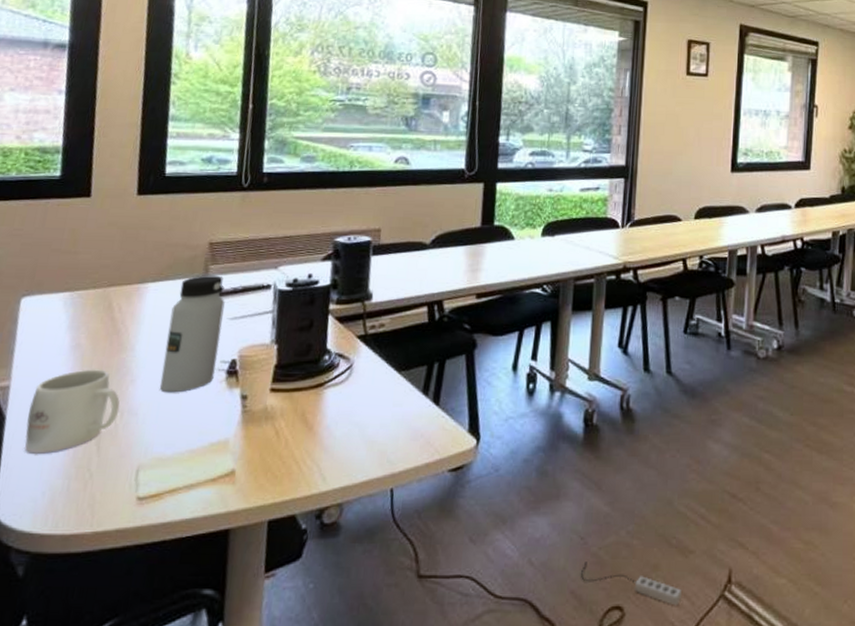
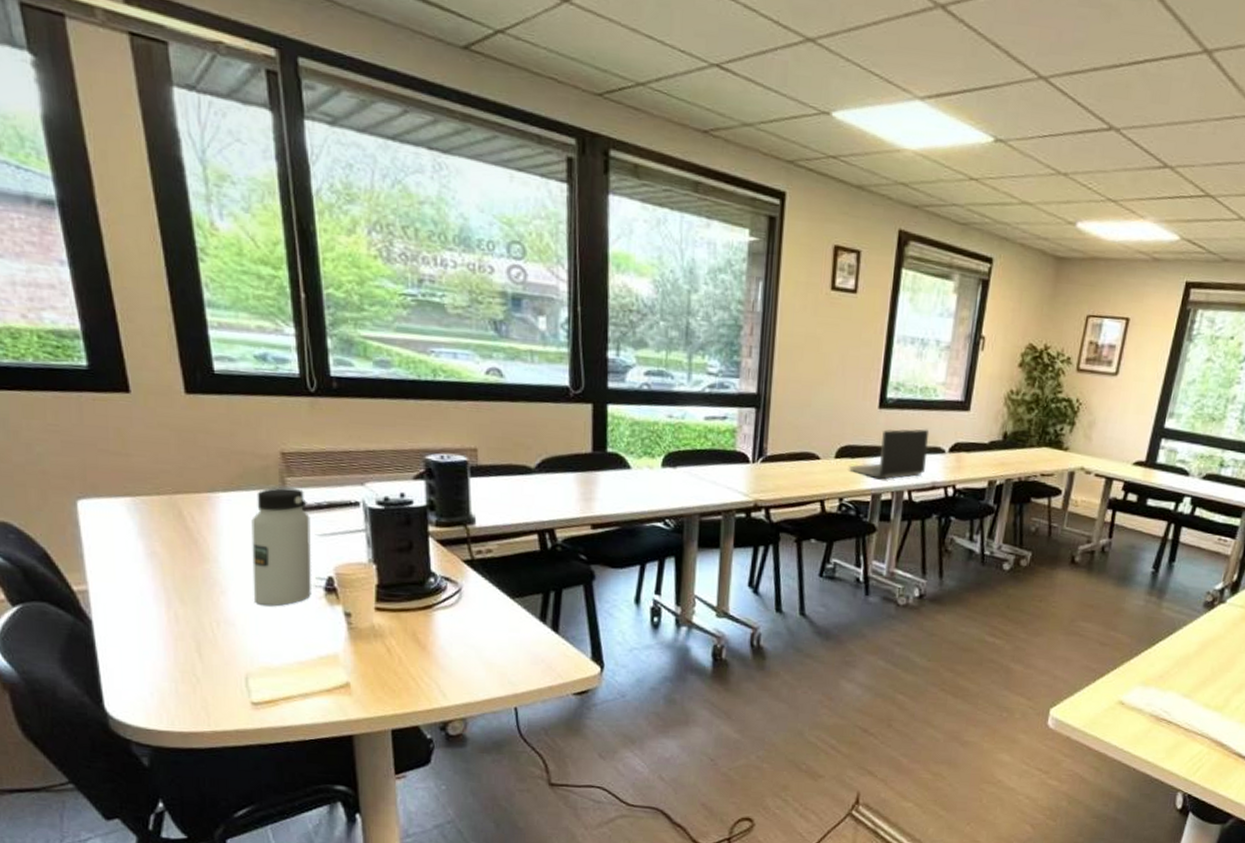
mug: present [24,369,120,454] -> none [116,578,215,658]
power strip: present [581,562,681,606] -> none [711,780,810,820]
laptop computer: none [706,188,777,237] -> present [848,429,930,480]

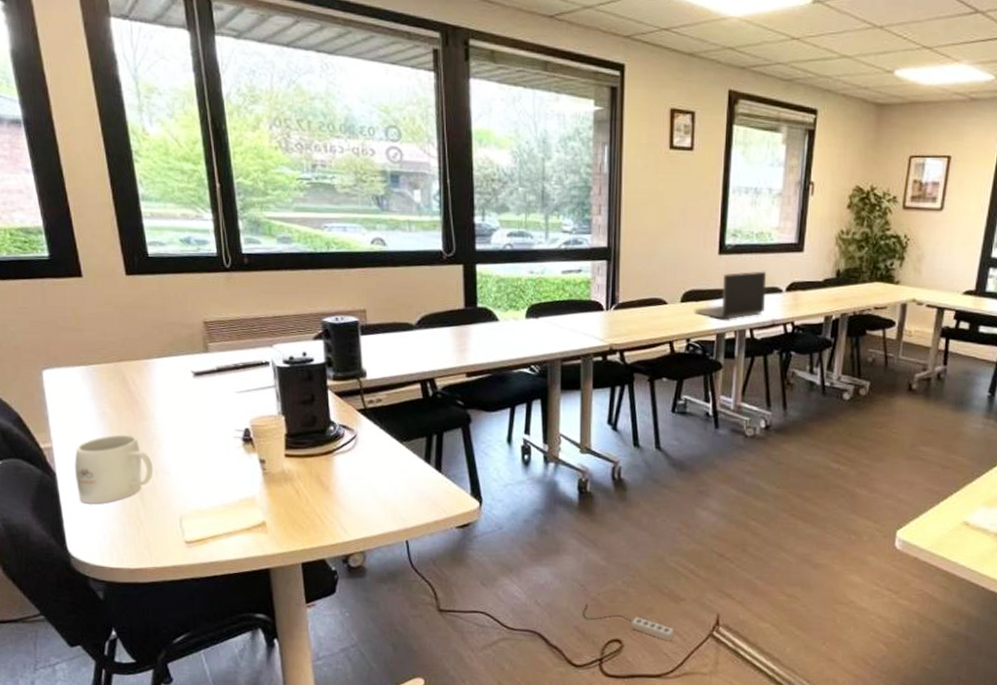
mug: none [116,578,215,658] -> present [74,434,154,504]
water bottle: present [251,487,311,606] -> none [181,352,232,456]
power strip: none [711,780,810,820] -> present [583,604,674,641]

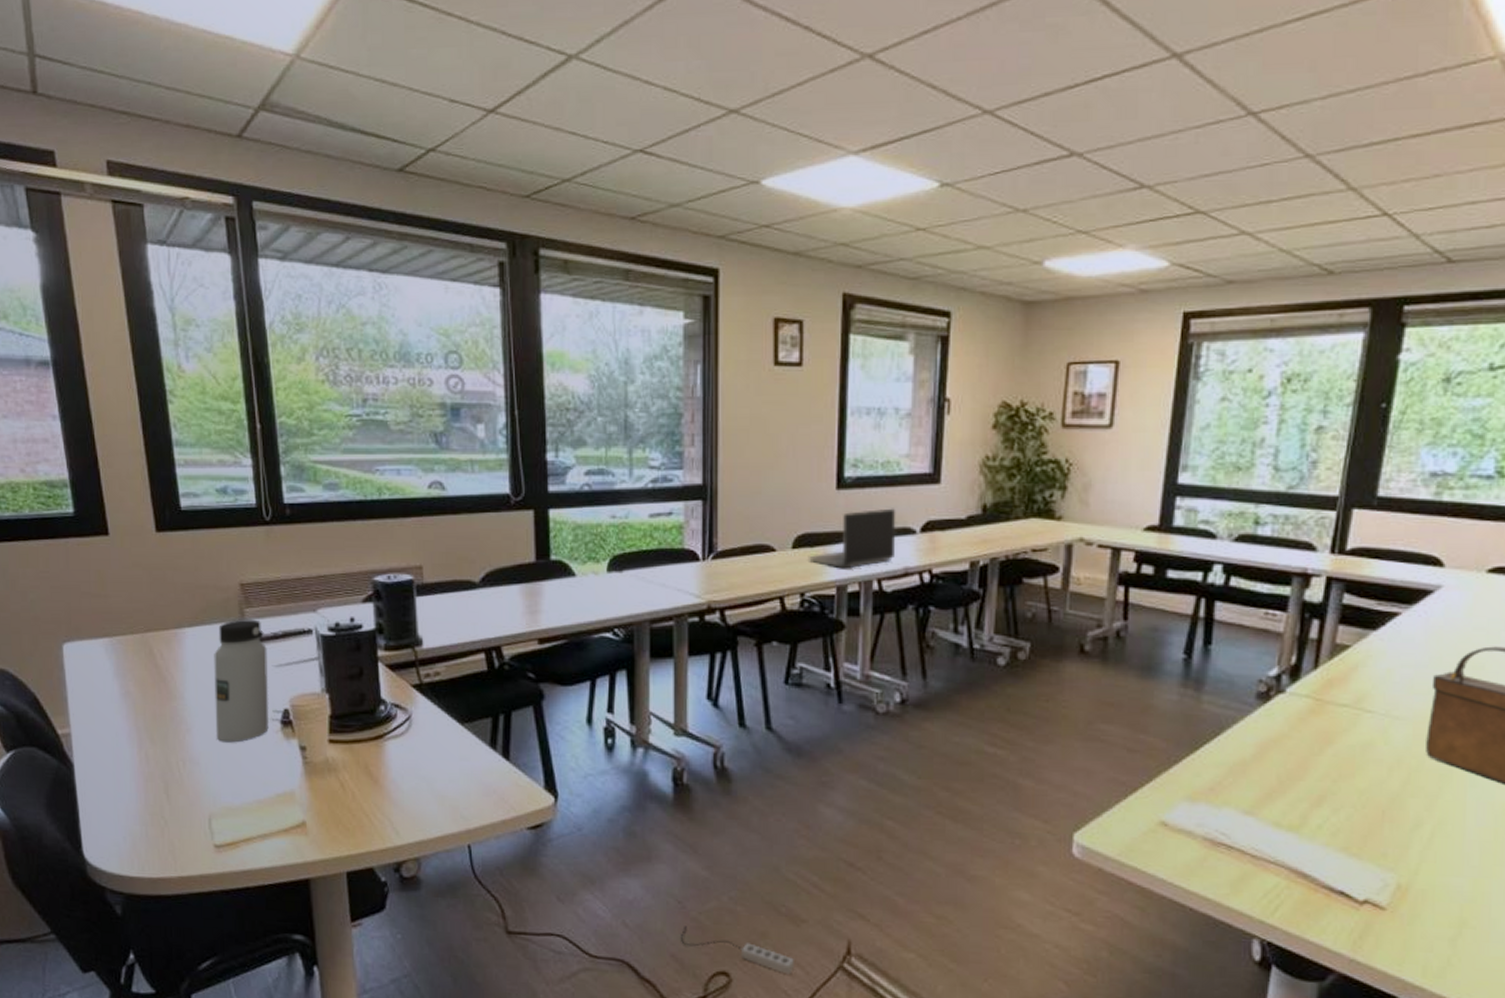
mug: present [74,434,154,504] -> none [94,717,181,800]
water bottle: none [181,352,232,456] -> present [214,619,269,743]

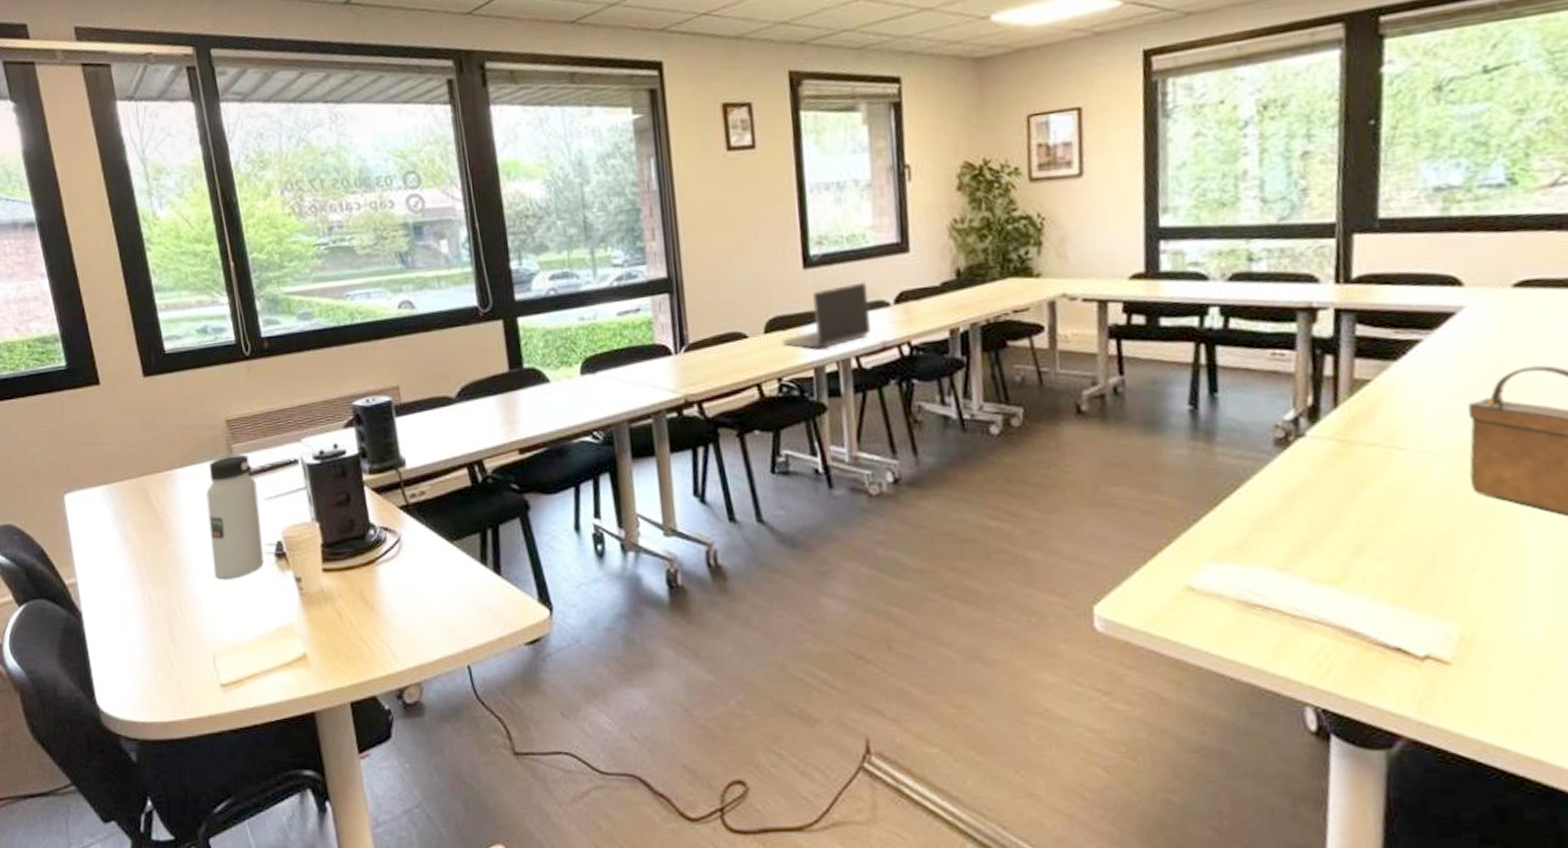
power strip: present [681,926,794,975] -> none [691,735,812,779]

